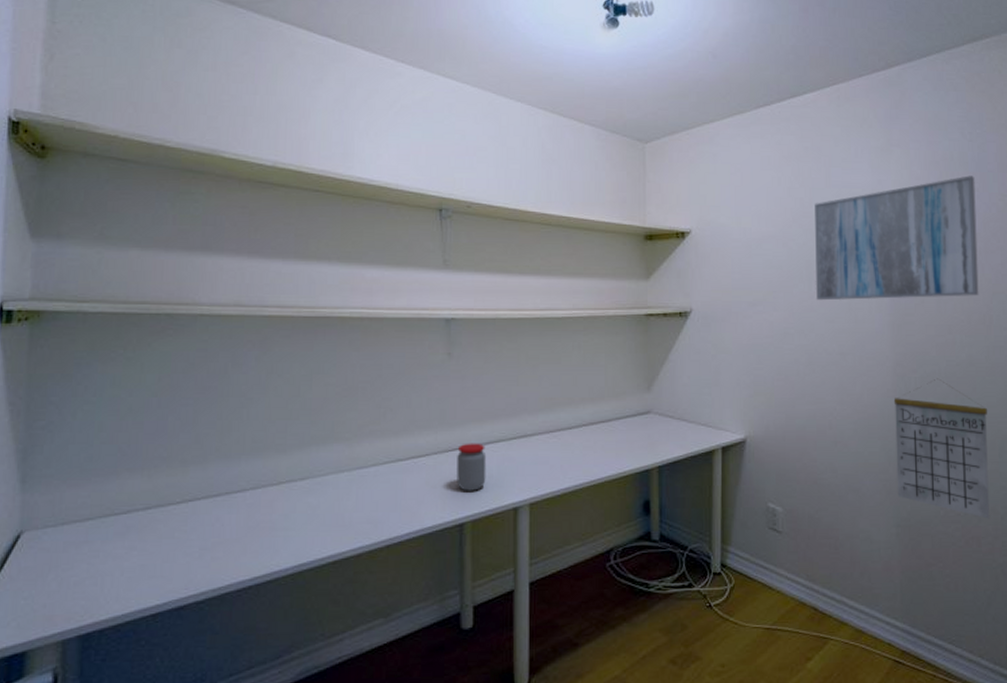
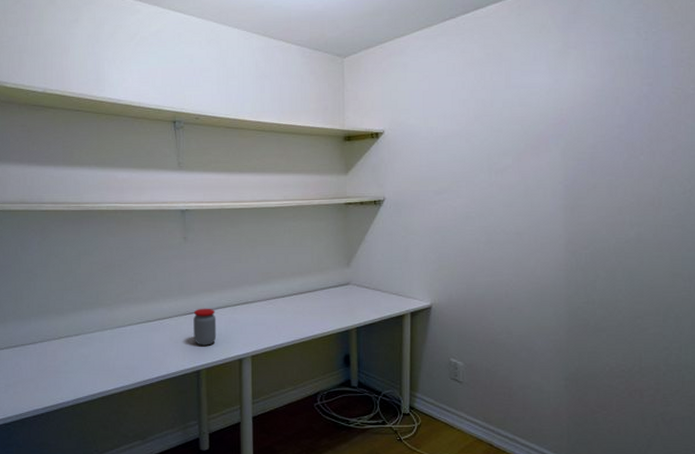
wall art: present [815,175,979,301] -> none [495,72,649,188]
calendar: present [893,378,990,519] -> none [565,254,654,375]

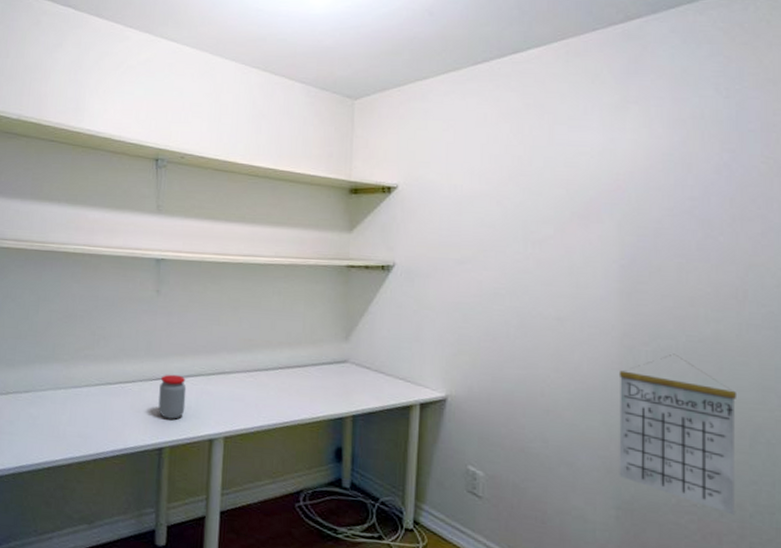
calendar: none [565,254,654,375] -> present [618,353,738,515]

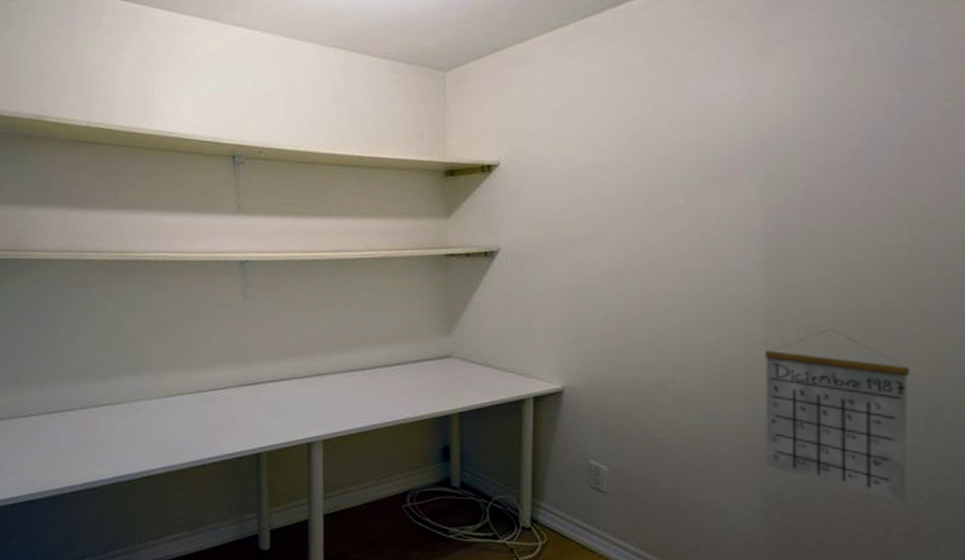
jar: present [158,374,187,419] -> none [253,379,281,424]

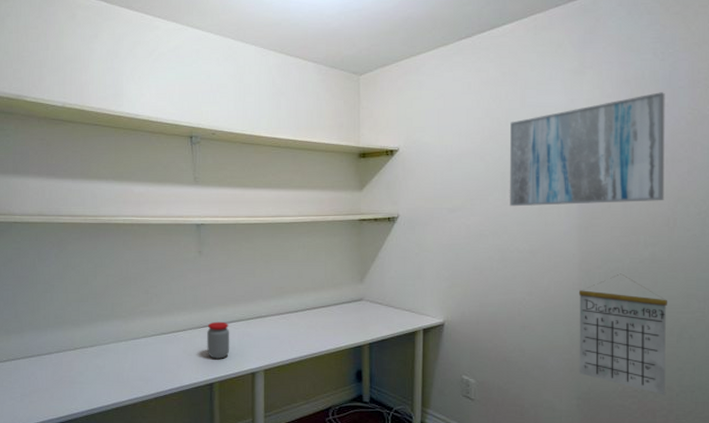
jar: none [253,379,281,424] -> present [207,321,230,359]
wall art: none [658,71,903,236] -> present [510,92,665,207]

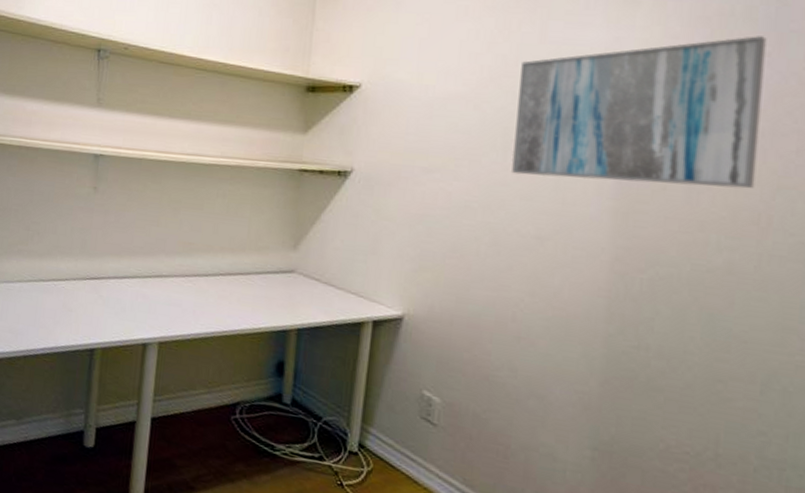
jar: present [207,321,230,359] -> none [91,274,122,321]
calendar: present [578,273,668,395] -> none [598,283,750,468]

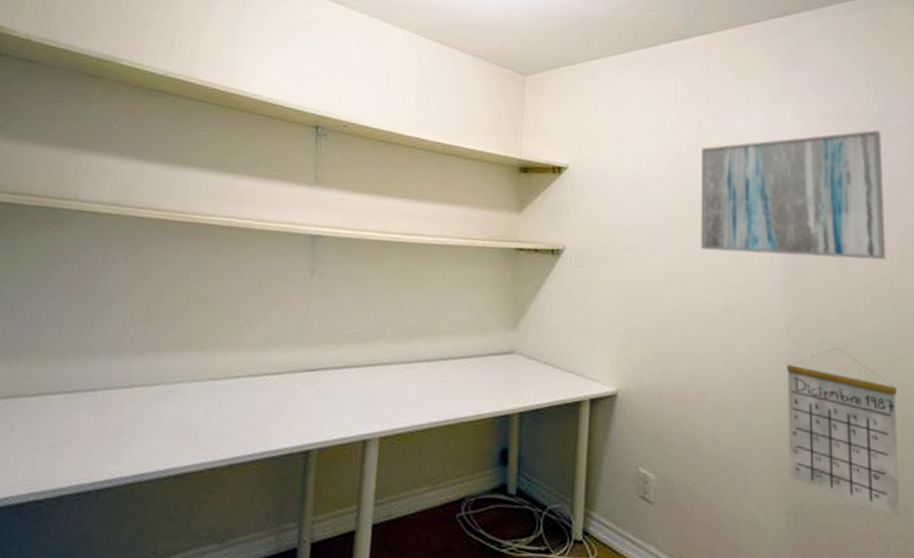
calendar: none [598,283,750,468] -> present [786,347,900,518]

